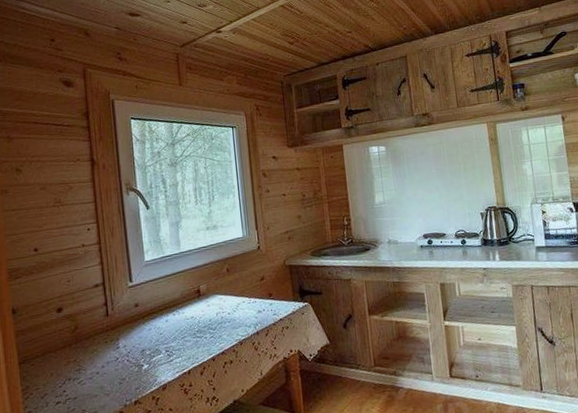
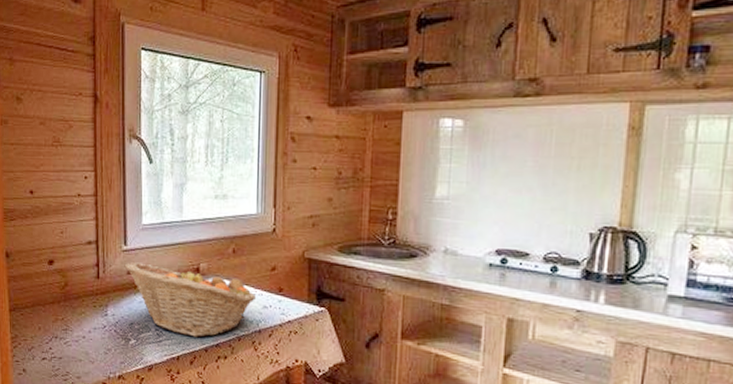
fruit basket: none [132,288,252,351] -> present [125,262,257,338]

